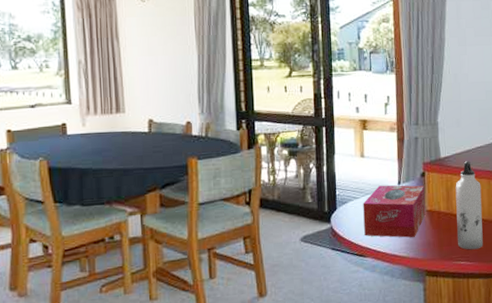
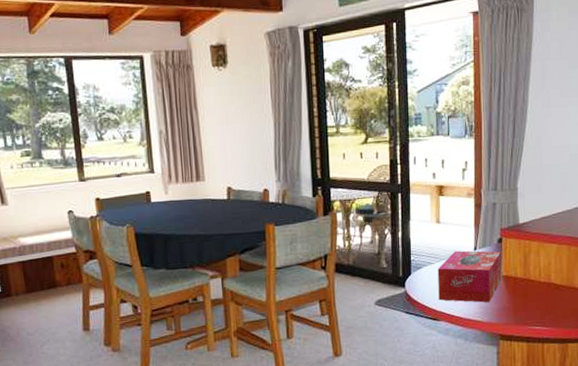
water bottle: present [455,161,483,250] -> none [533,227,561,316]

